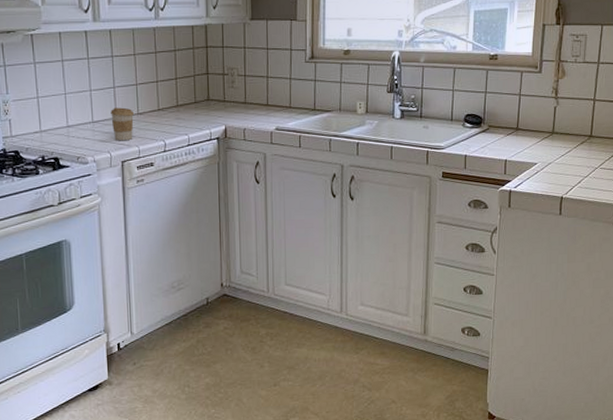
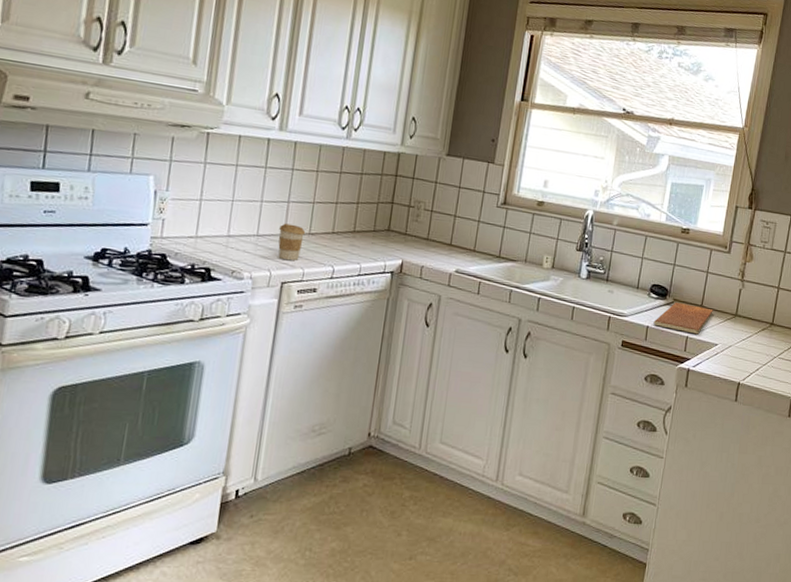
chopping board: none [471,128,529,157] -> present [653,302,713,335]

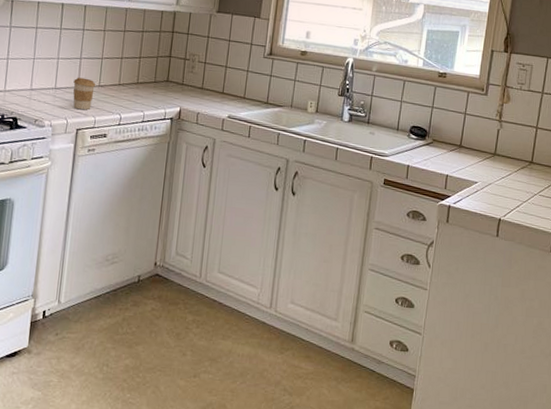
chopping board: present [653,302,713,335] -> none [414,142,472,173]

